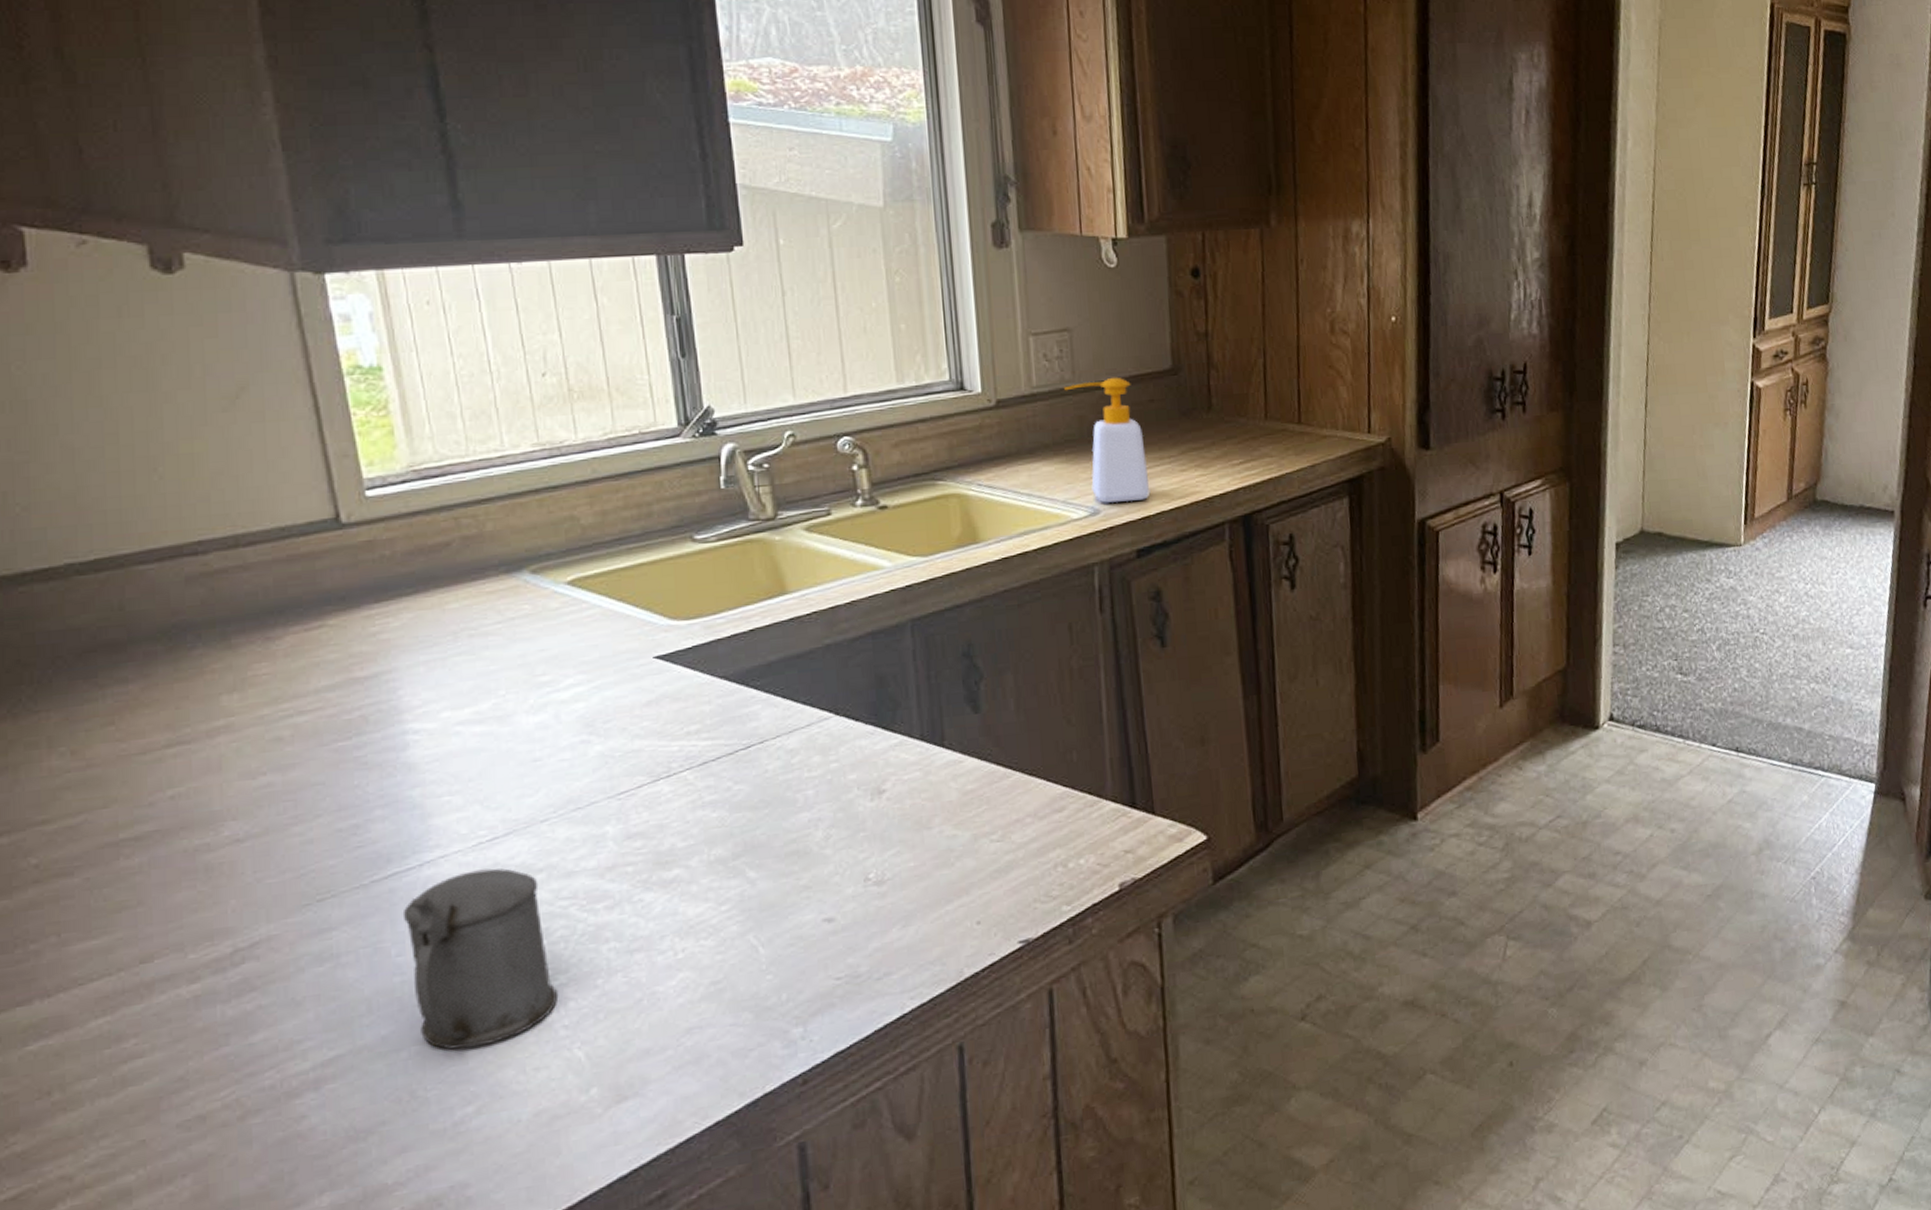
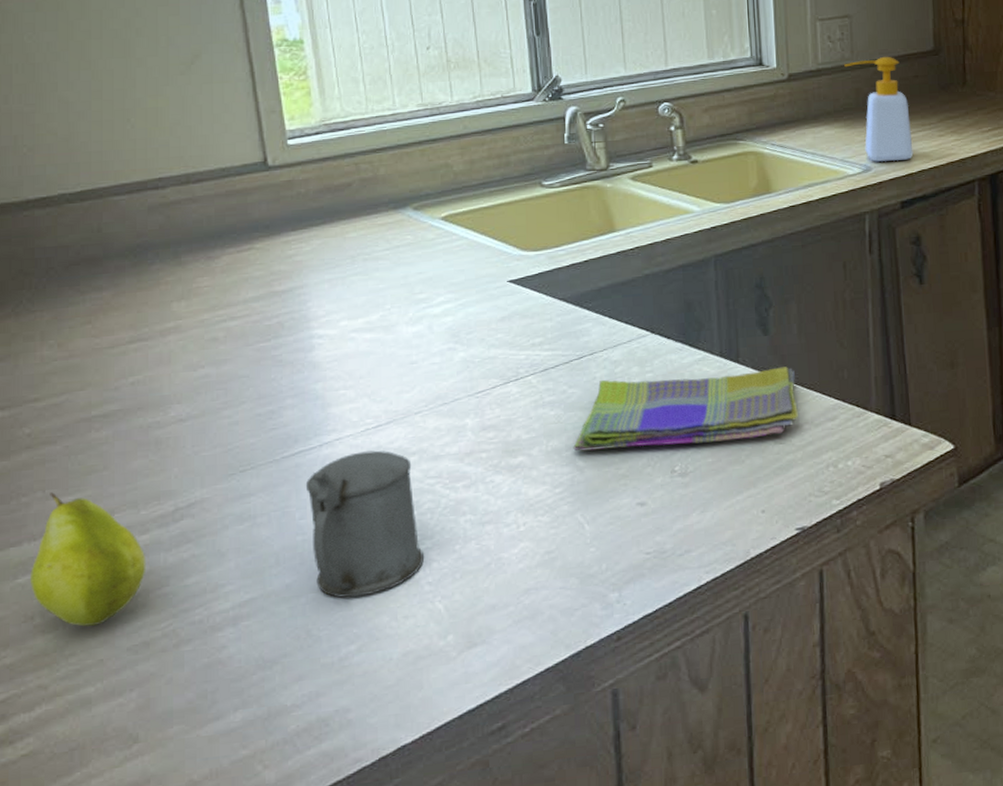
fruit: none [45,936,199,1101] -> present [30,492,147,627]
dish towel: none [741,750,1018,860] -> present [573,367,798,451]

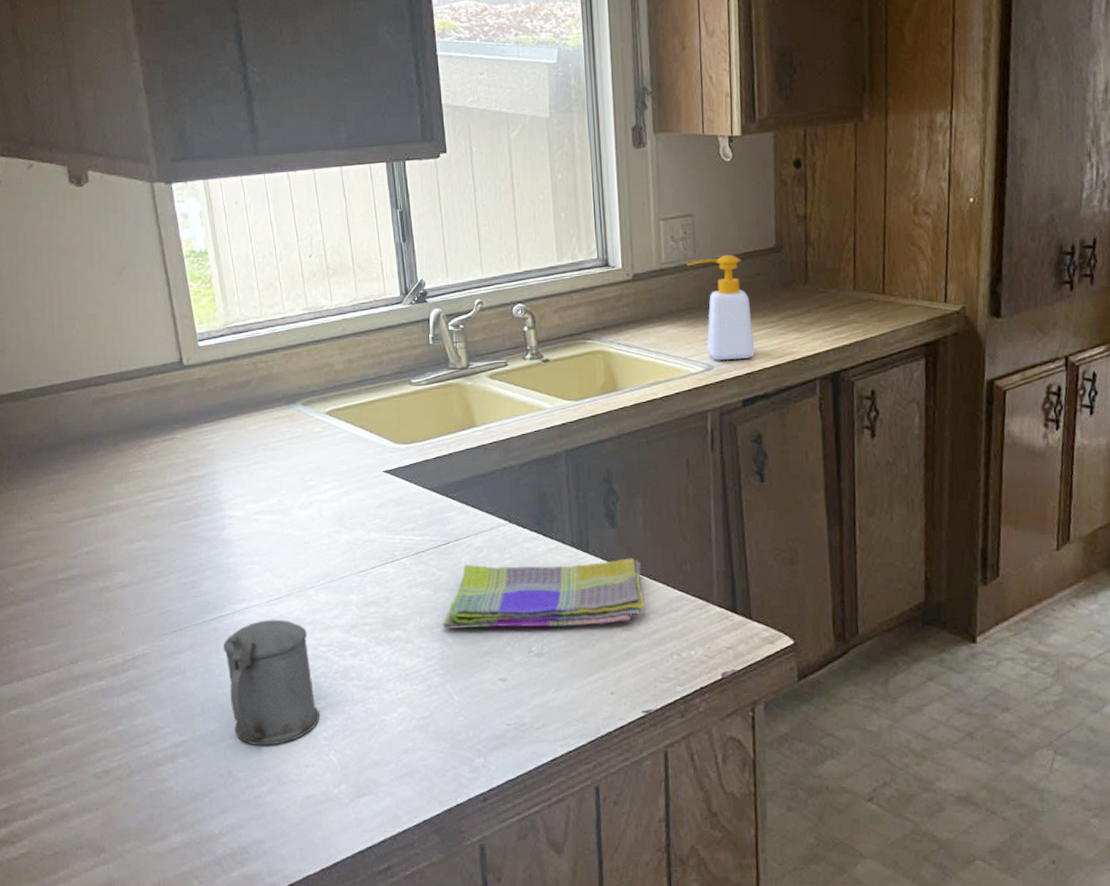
fruit: present [30,492,147,627] -> none [20,641,104,754]

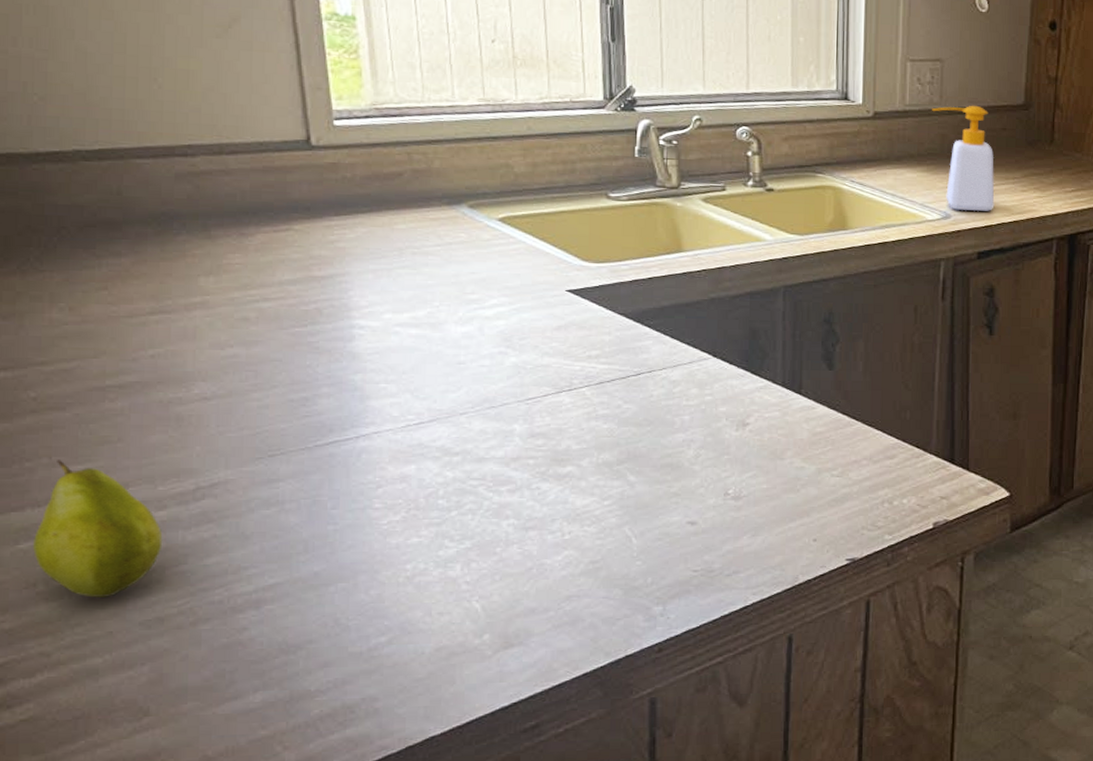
fruit: none [20,641,104,754] -> present [33,460,163,598]
beer stein: present [223,619,320,746] -> none [339,447,462,591]
dish towel: present [442,558,644,629] -> none [625,398,858,469]

